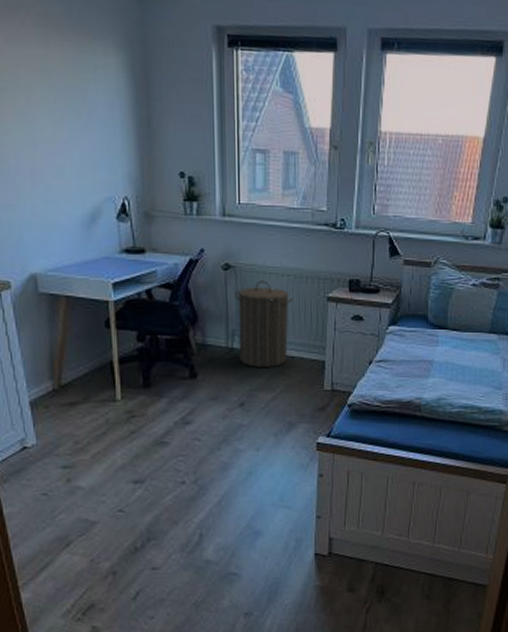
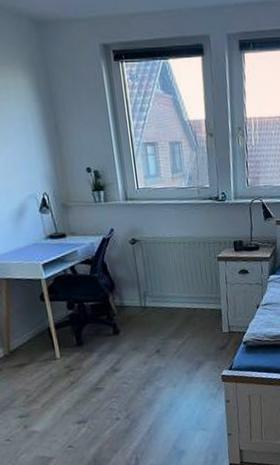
laundry hamper: present [234,280,294,367] -> none [142,249,191,320]

